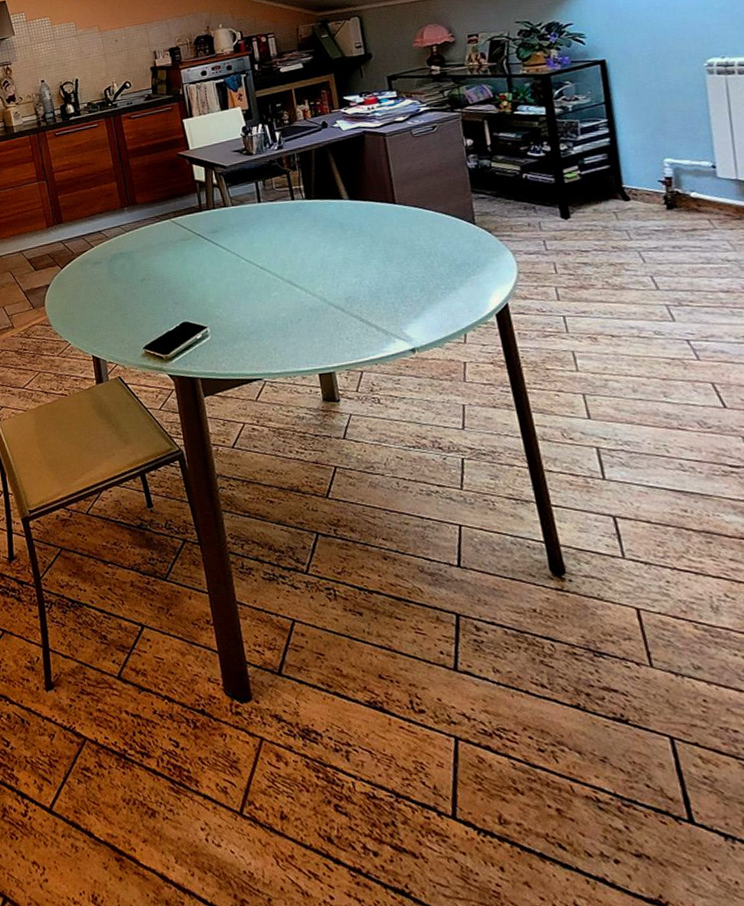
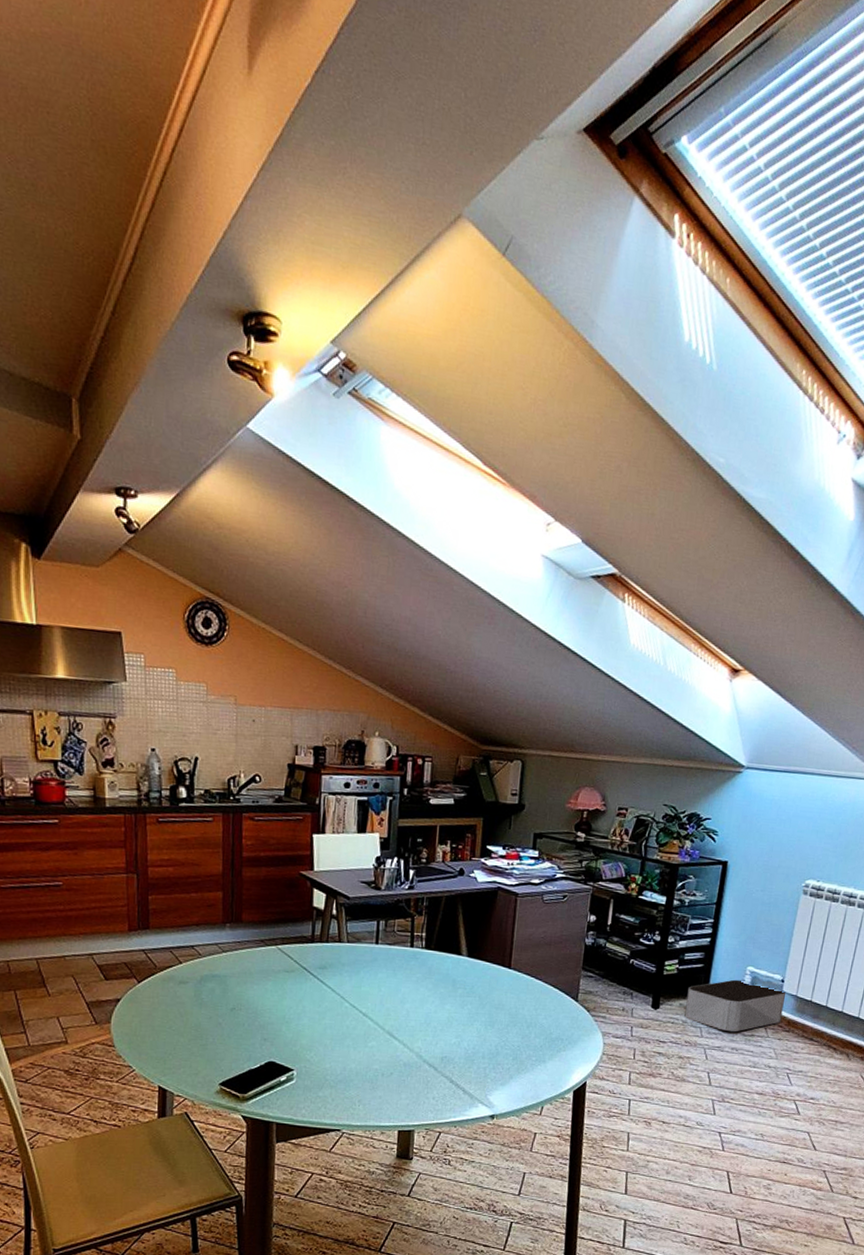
storage bin: none [598,173,727,230] -> present [684,979,786,1032]

